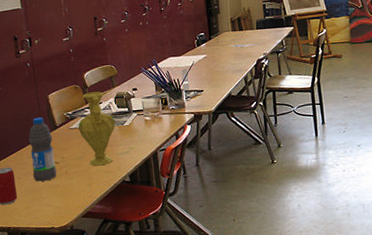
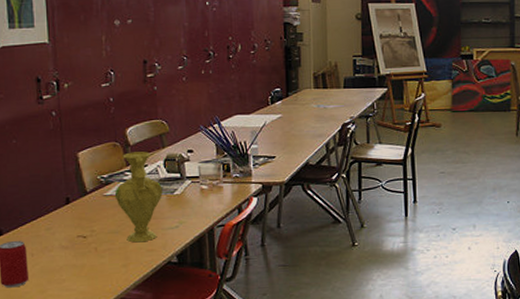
water bottle: present [28,117,57,182] -> none [48,180,84,260]

